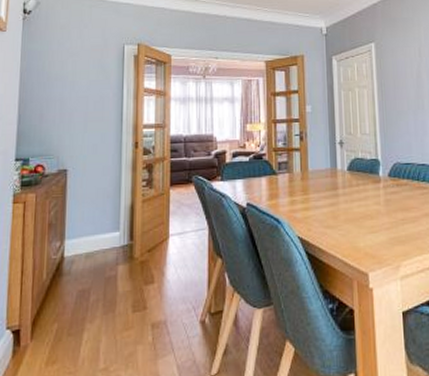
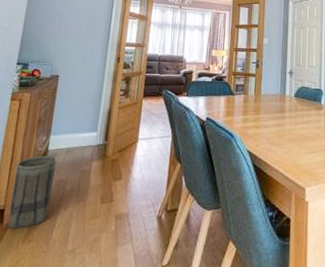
basket: none [26,263,75,352] -> present [7,155,57,230]

